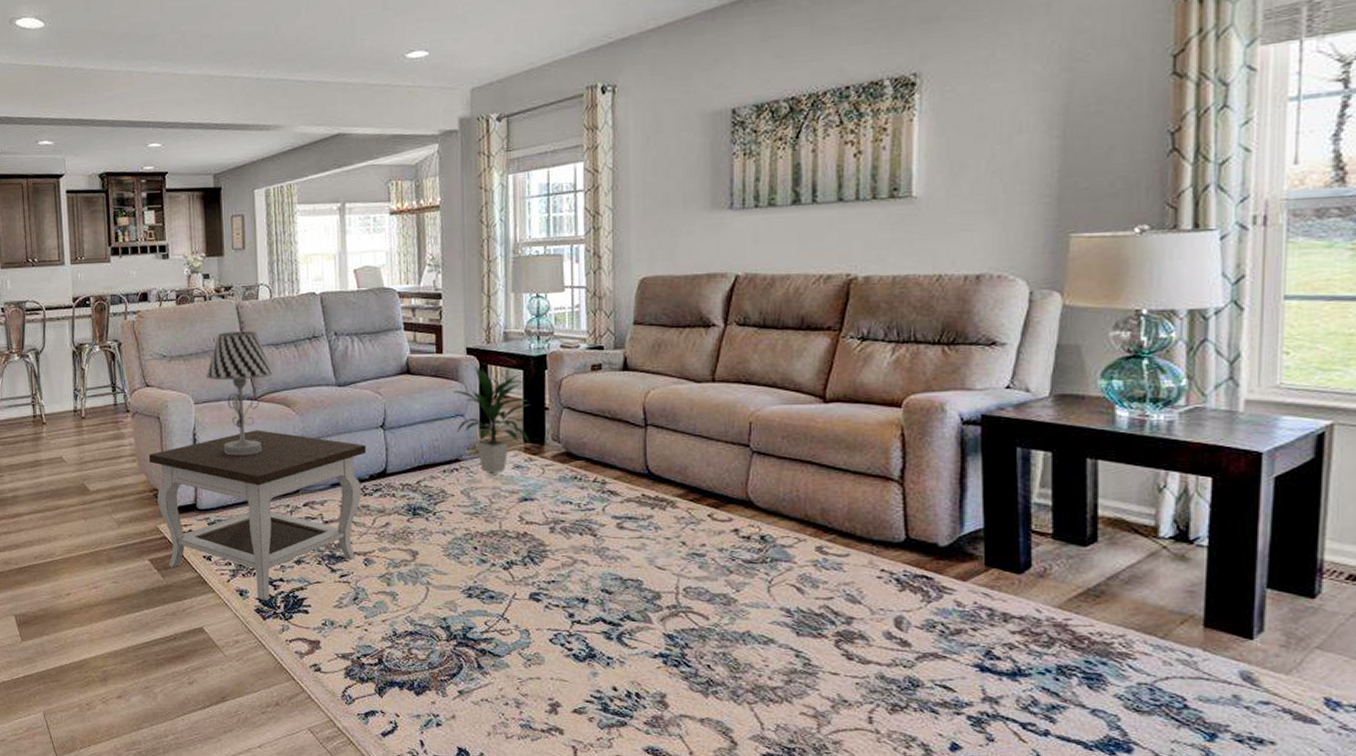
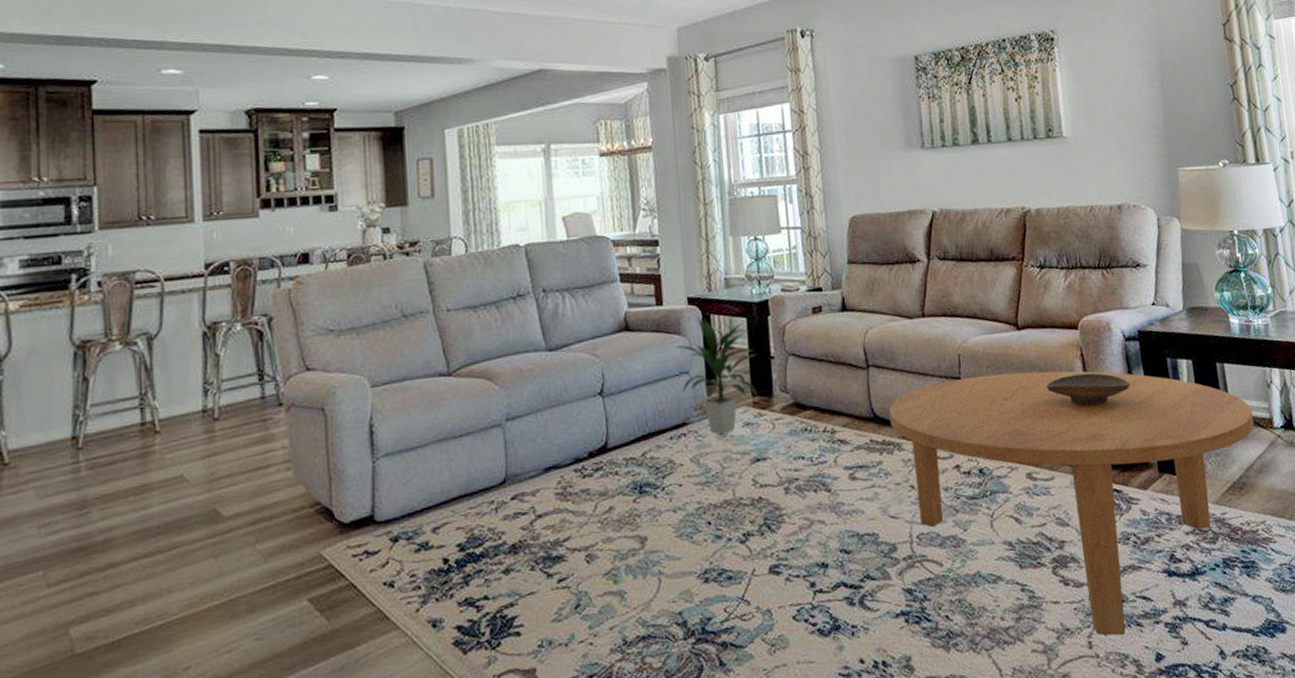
side table: present [148,430,366,601] -> none [308,411,583,630]
table lamp: present [206,331,274,456] -> none [387,292,471,447]
coffee table: none [665,445,1131,719] -> present [889,371,1254,636]
decorative bowl: none [851,454,962,488] -> present [1045,372,1131,405]

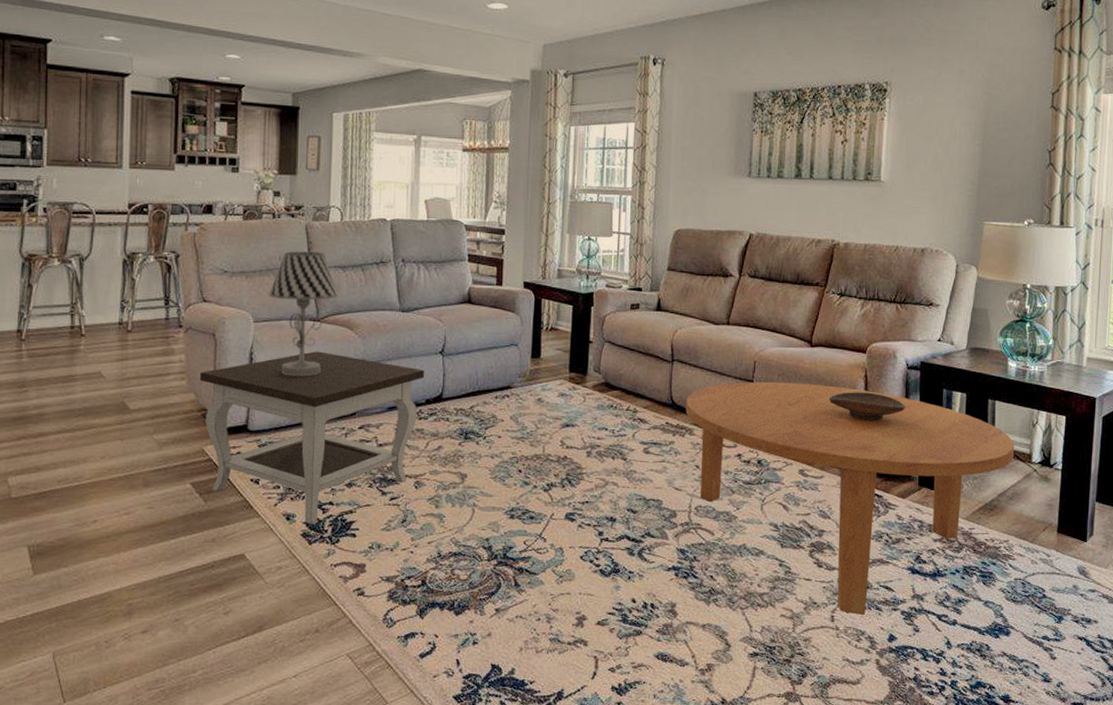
side table: none [308,411,583,630] -> present [199,351,424,525]
table lamp: none [387,292,471,447] -> present [269,251,339,377]
indoor plant: present [676,317,758,435] -> none [510,299,576,400]

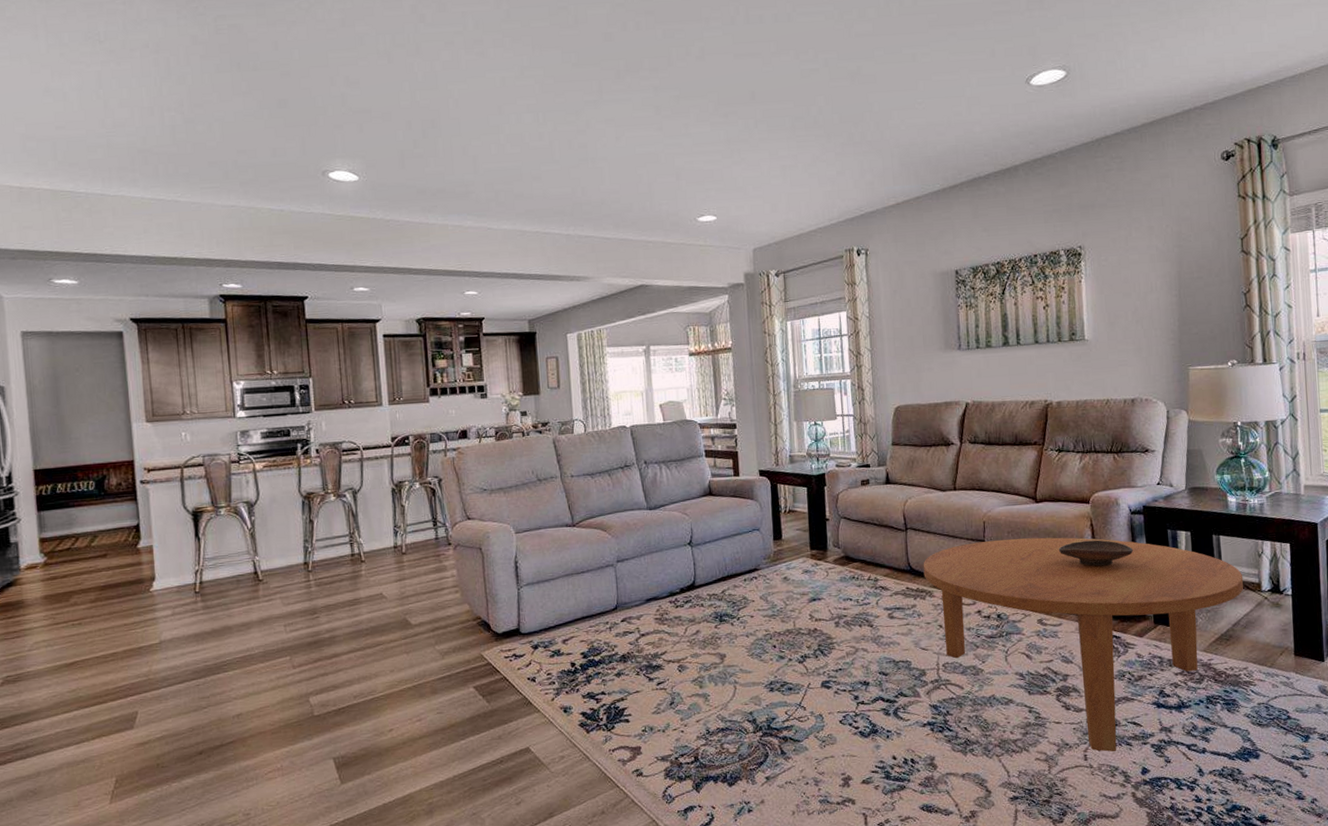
side table: present [199,351,424,525] -> none [471,554,676,715]
table lamp: present [269,251,339,377] -> none [526,462,590,580]

